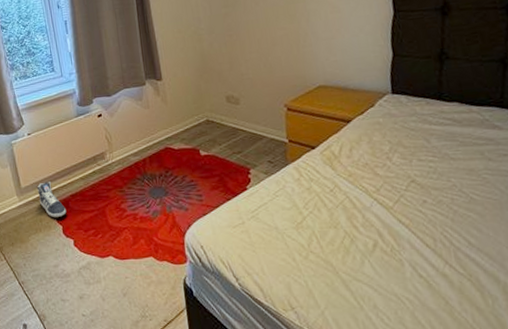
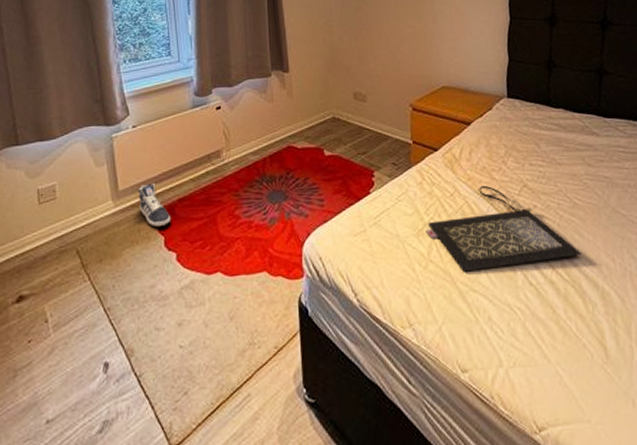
clutch bag: none [305,181,480,263] -> present [425,185,582,272]

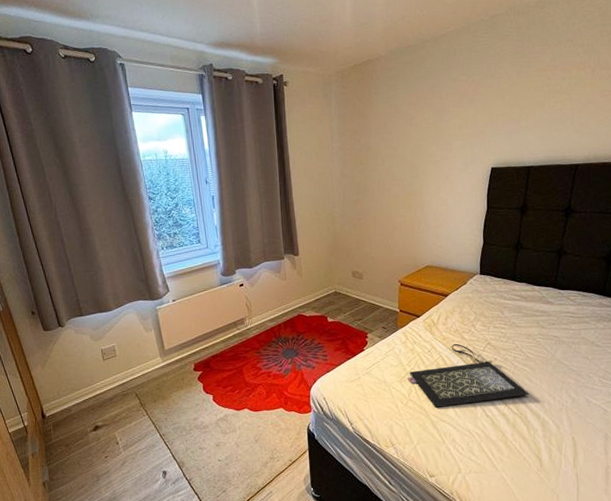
sneaker: present [137,183,171,228] -> none [179,344,207,377]

